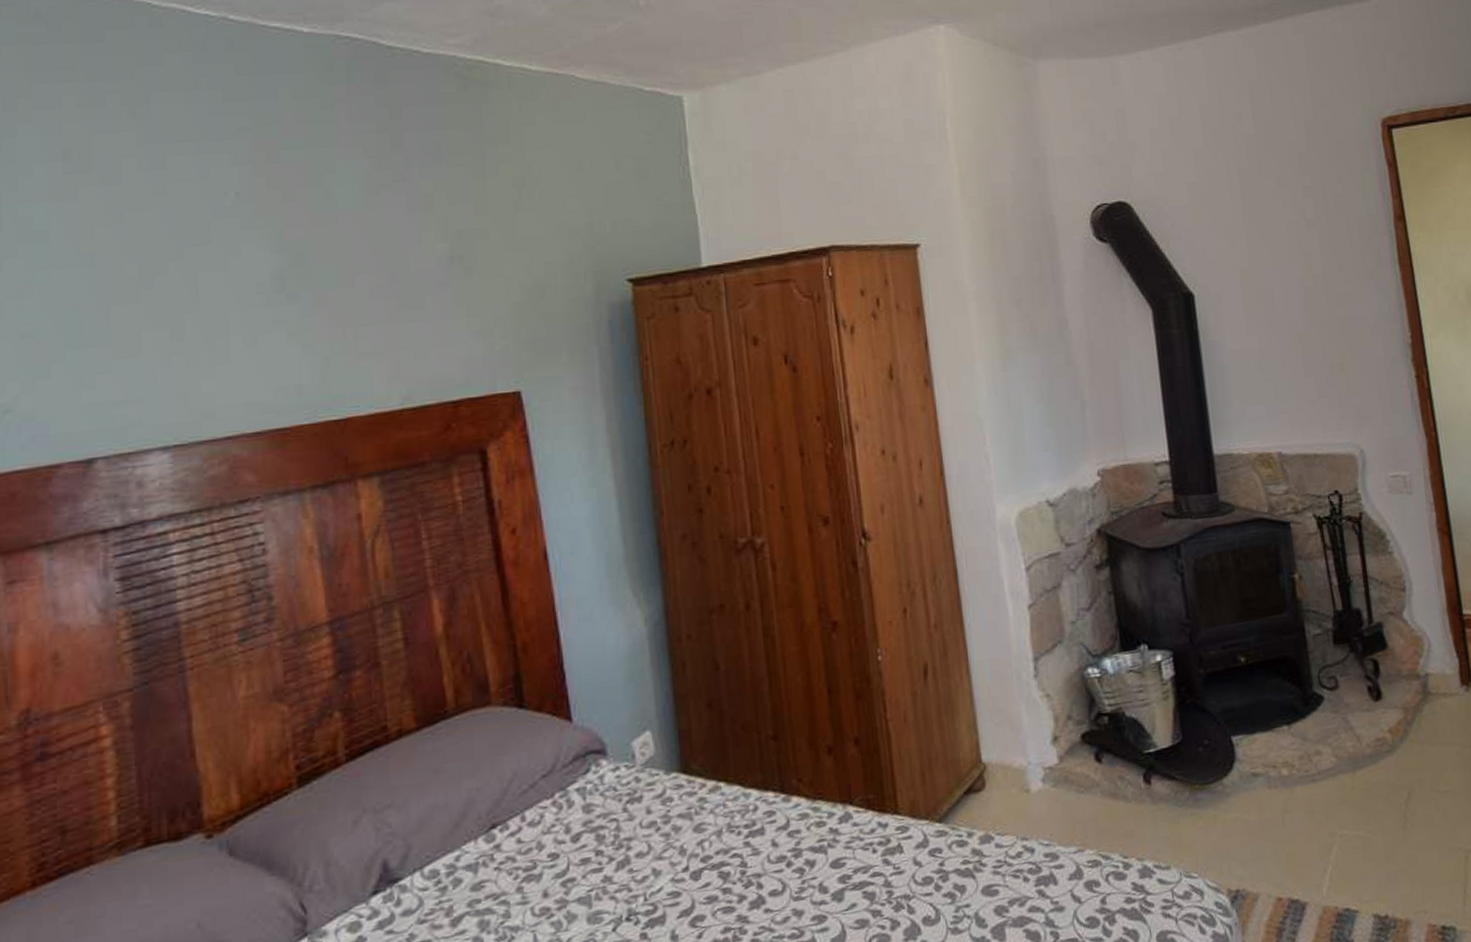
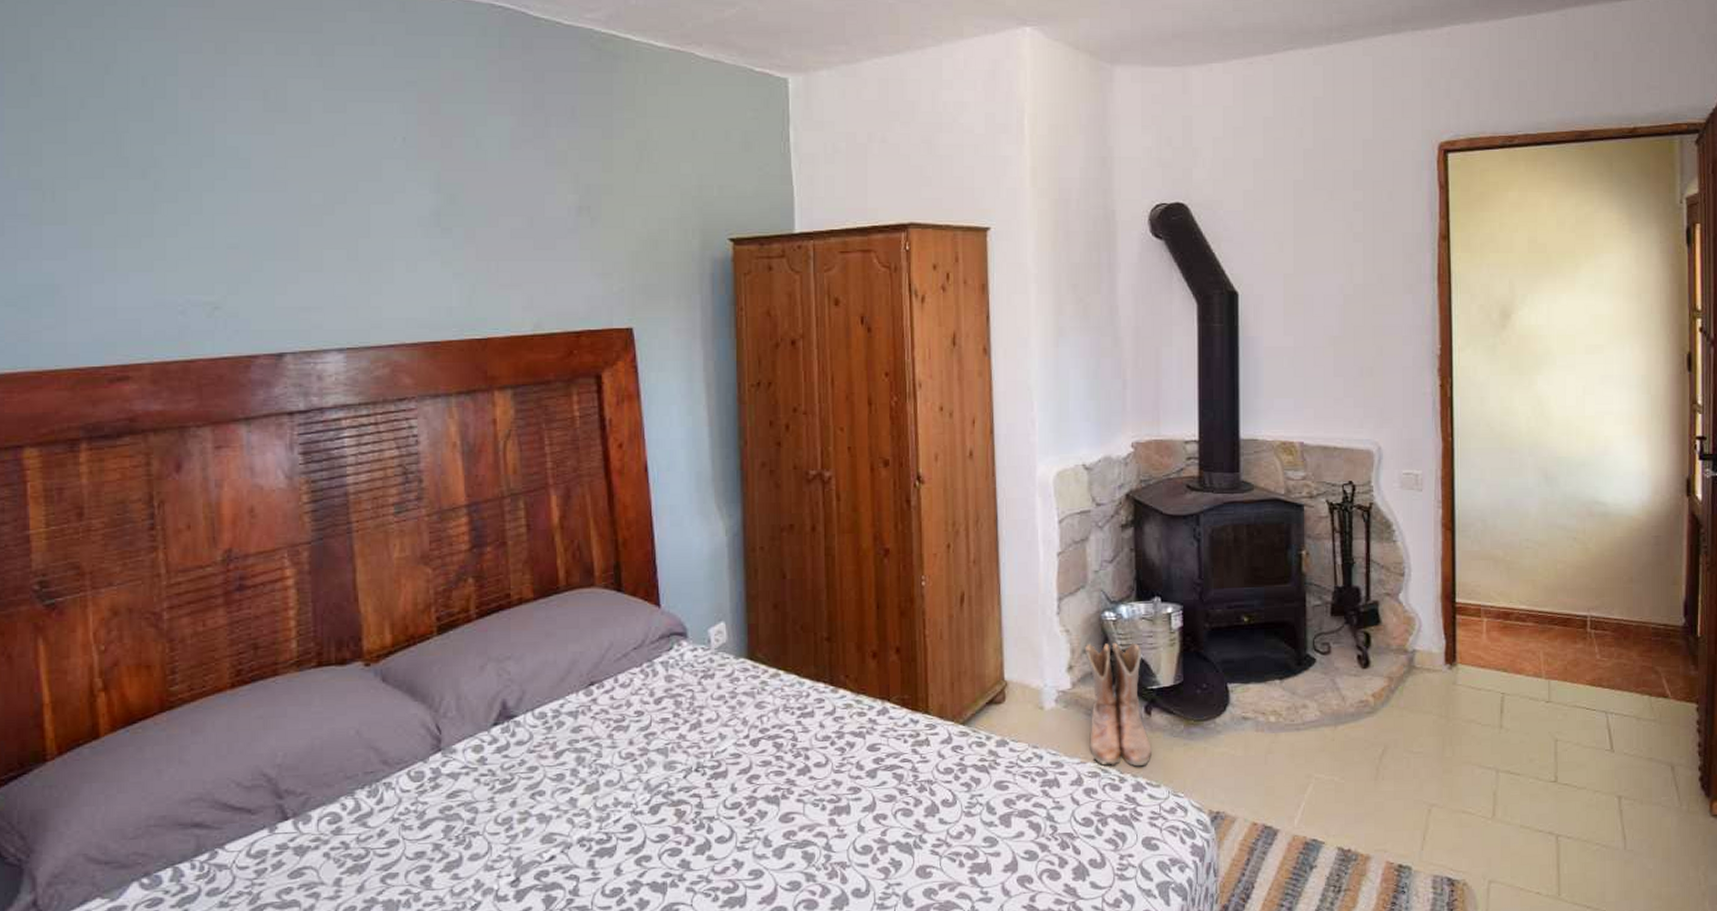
boots: none [1068,700,1157,850] -> present [1084,642,1152,767]

